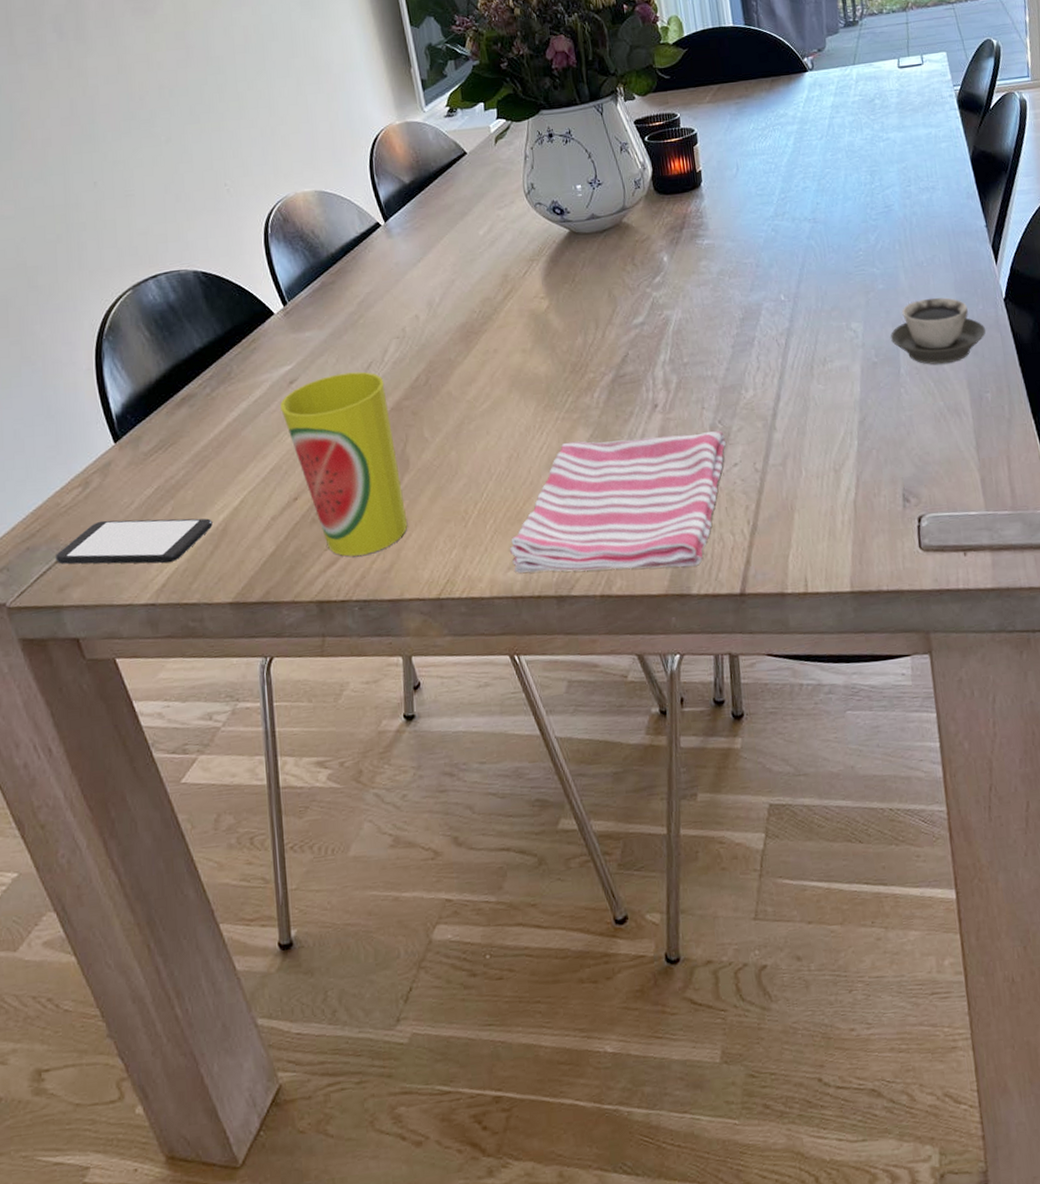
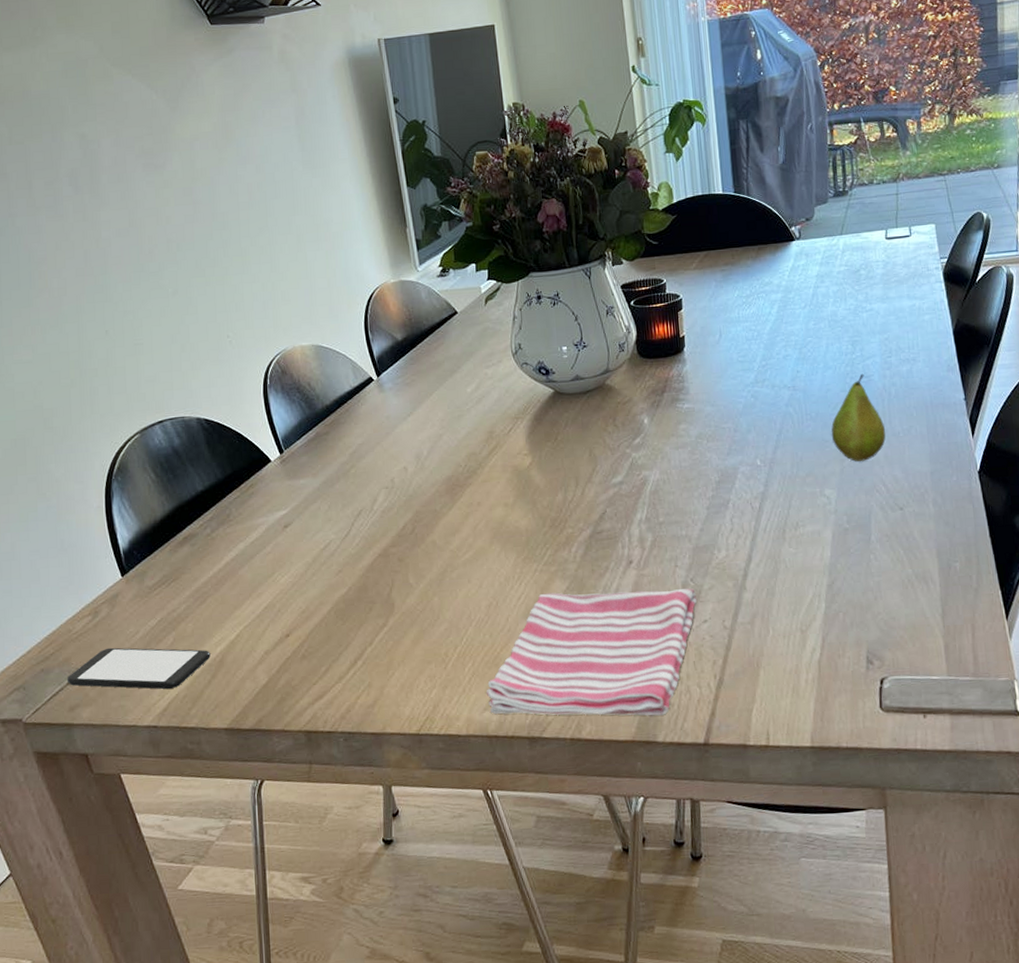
cup: present [280,371,408,557] -> none [275,518,391,691]
fruit: none [854,203,910,293] -> present [831,373,886,462]
cup: present [890,297,986,365] -> none [862,467,958,533]

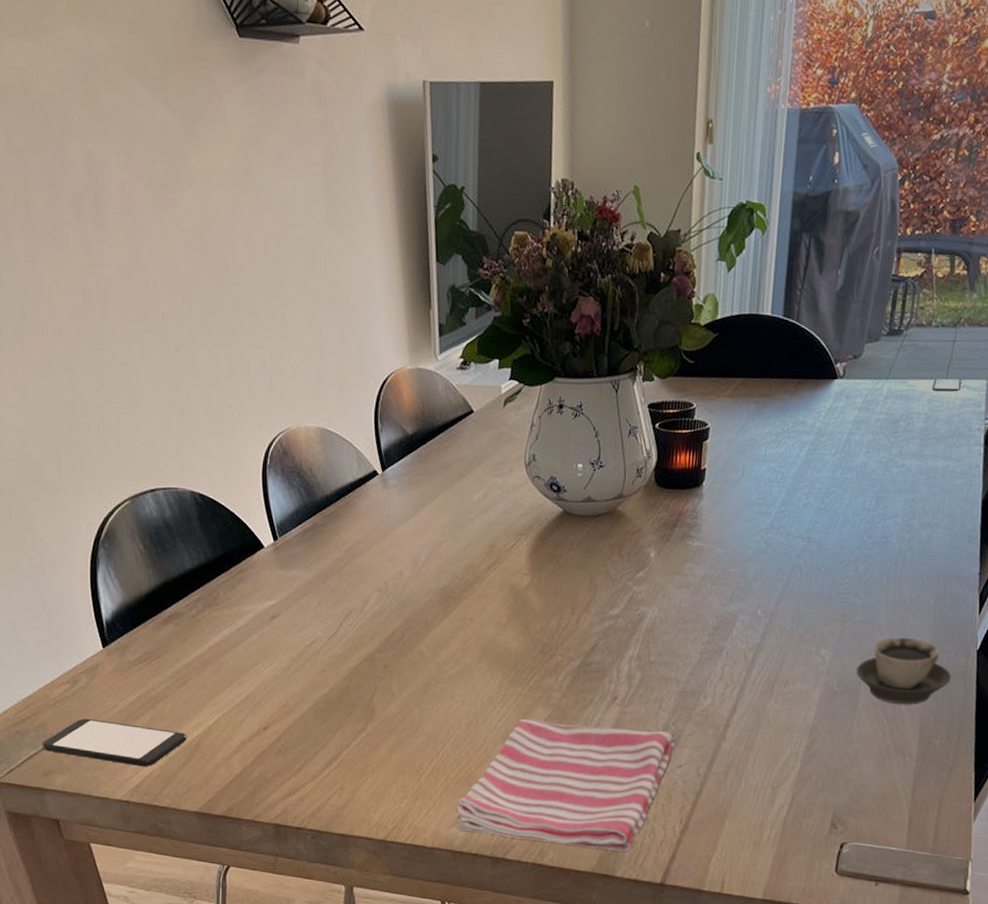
fruit: present [831,373,886,462] -> none [837,533,894,625]
cup: none [862,467,958,533] -> present [855,637,951,705]

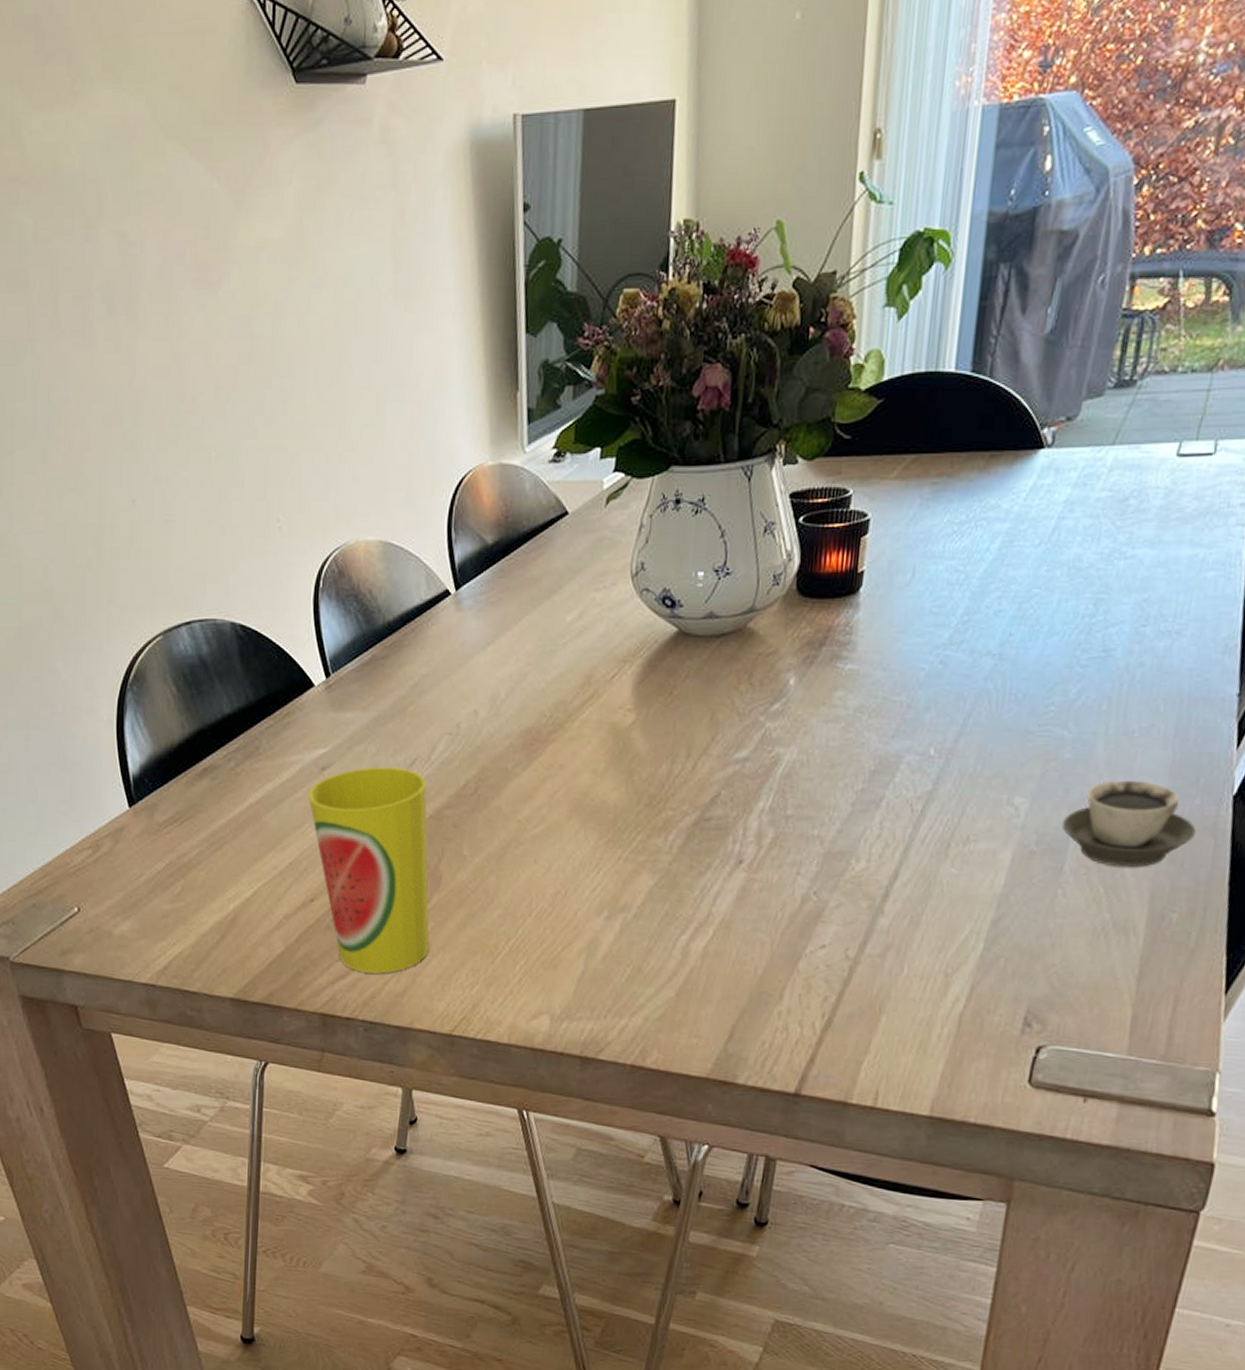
smartphone: present [42,718,187,767] -> none [60,889,222,946]
cup: none [260,616,366,790] -> present [308,766,430,974]
dish towel: present [455,718,676,852] -> none [537,887,818,1053]

